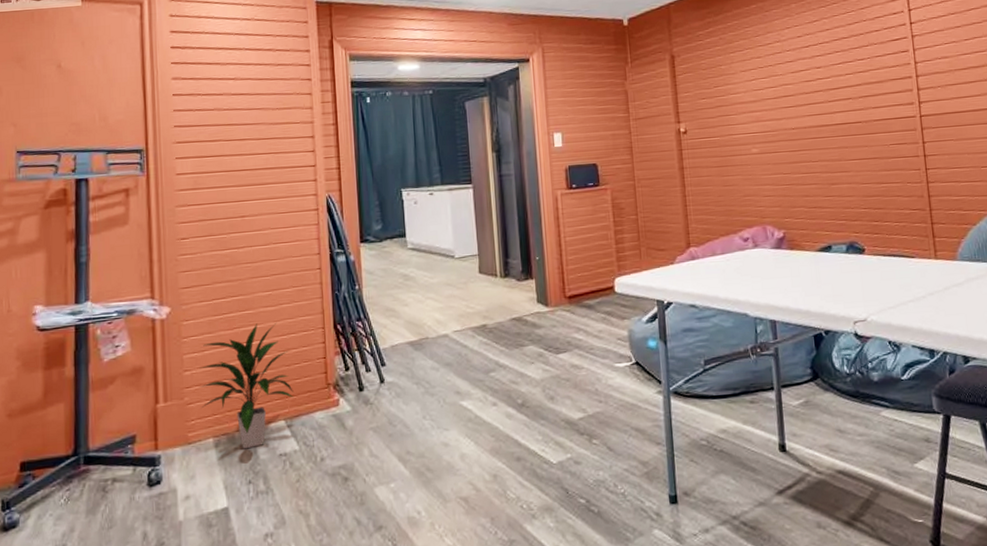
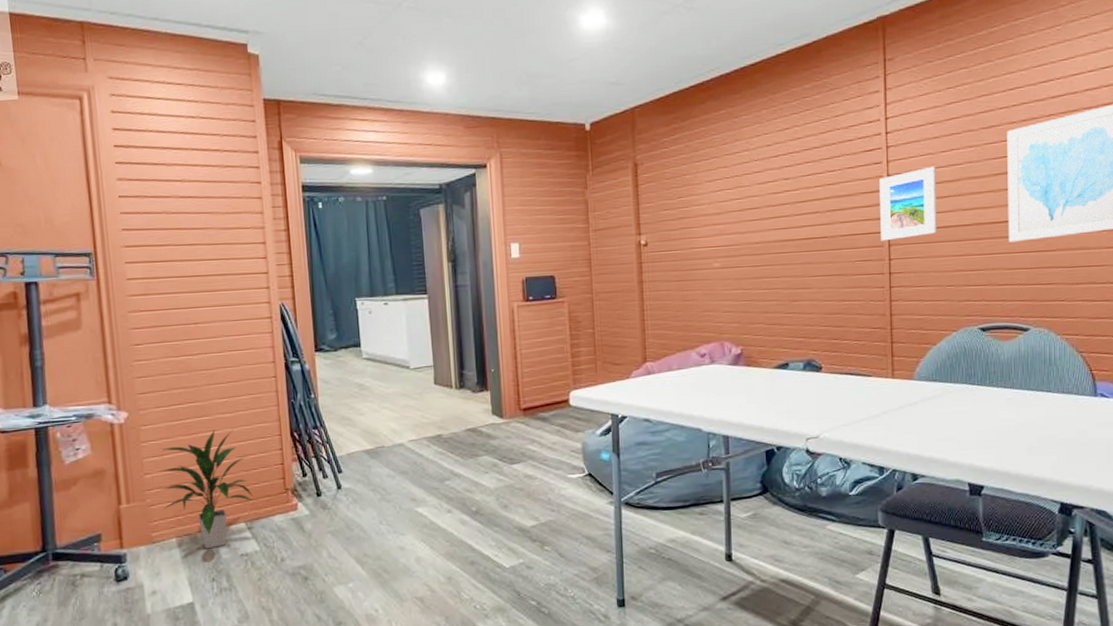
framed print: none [907,53,967,125] -> present [879,166,937,241]

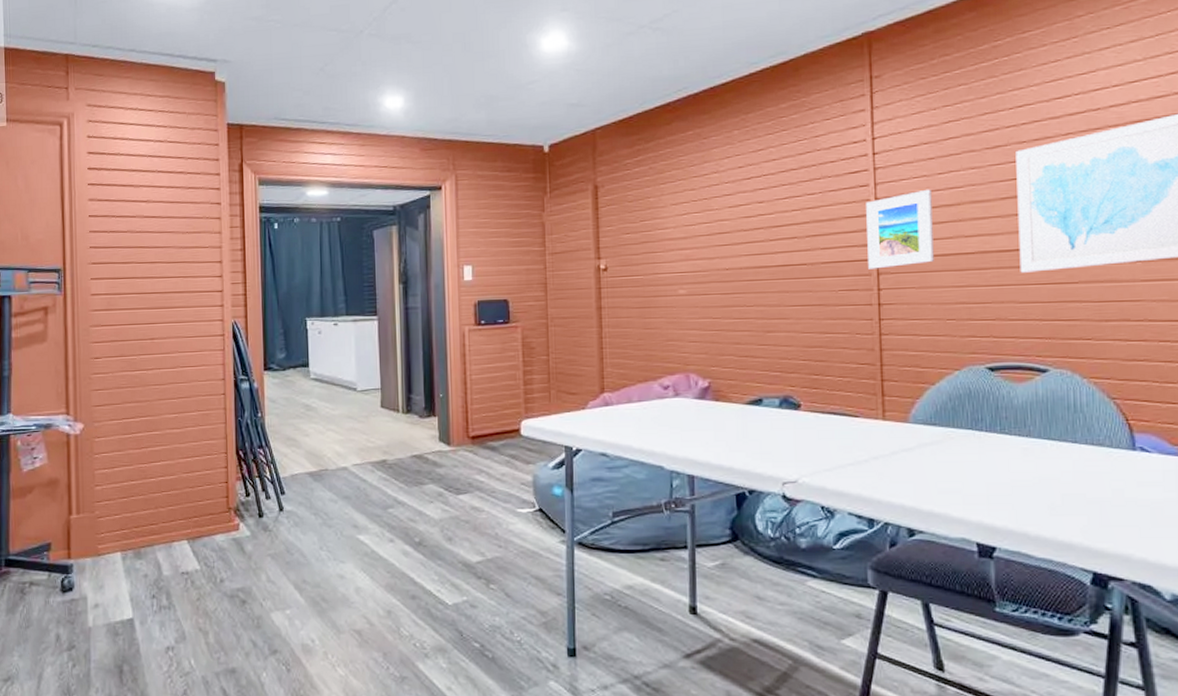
indoor plant: present [159,429,253,549] -> none [109,444,196,565]

